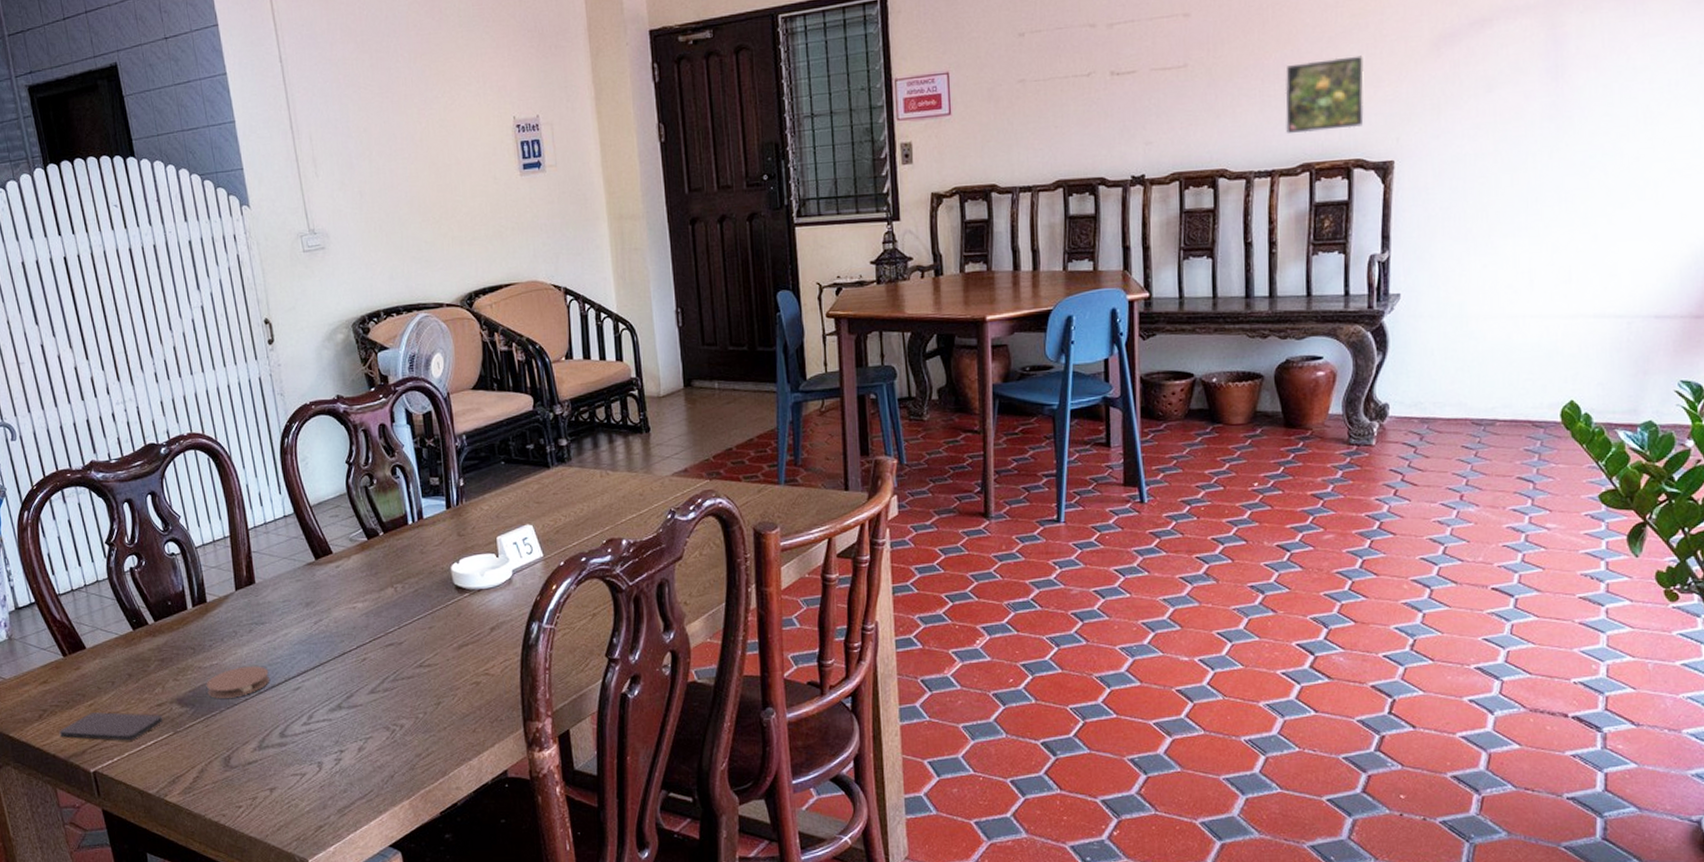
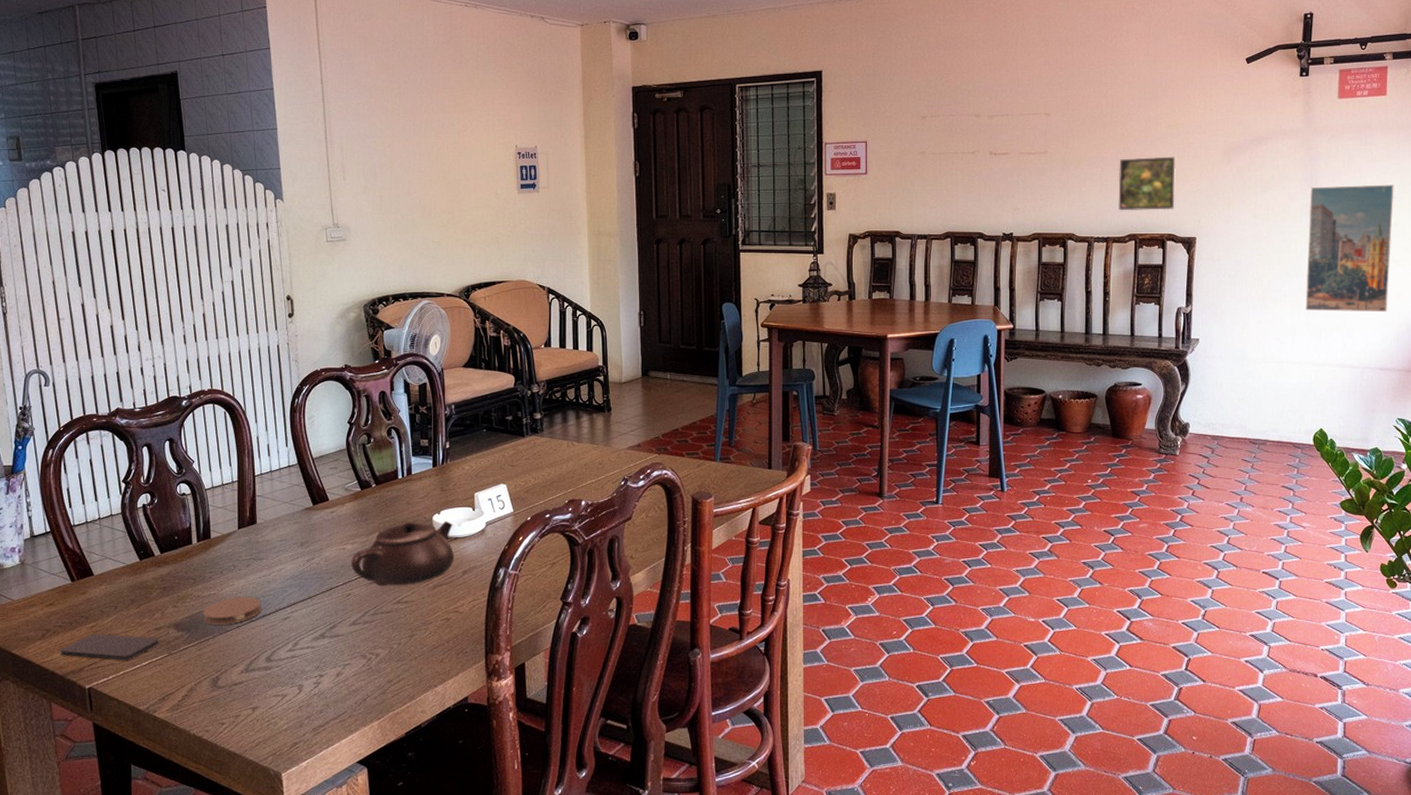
teapot: none [362,571,479,648] -> present [350,521,454,586]
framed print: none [1548,66,1677,246] -> present [1305,184,1394,312]

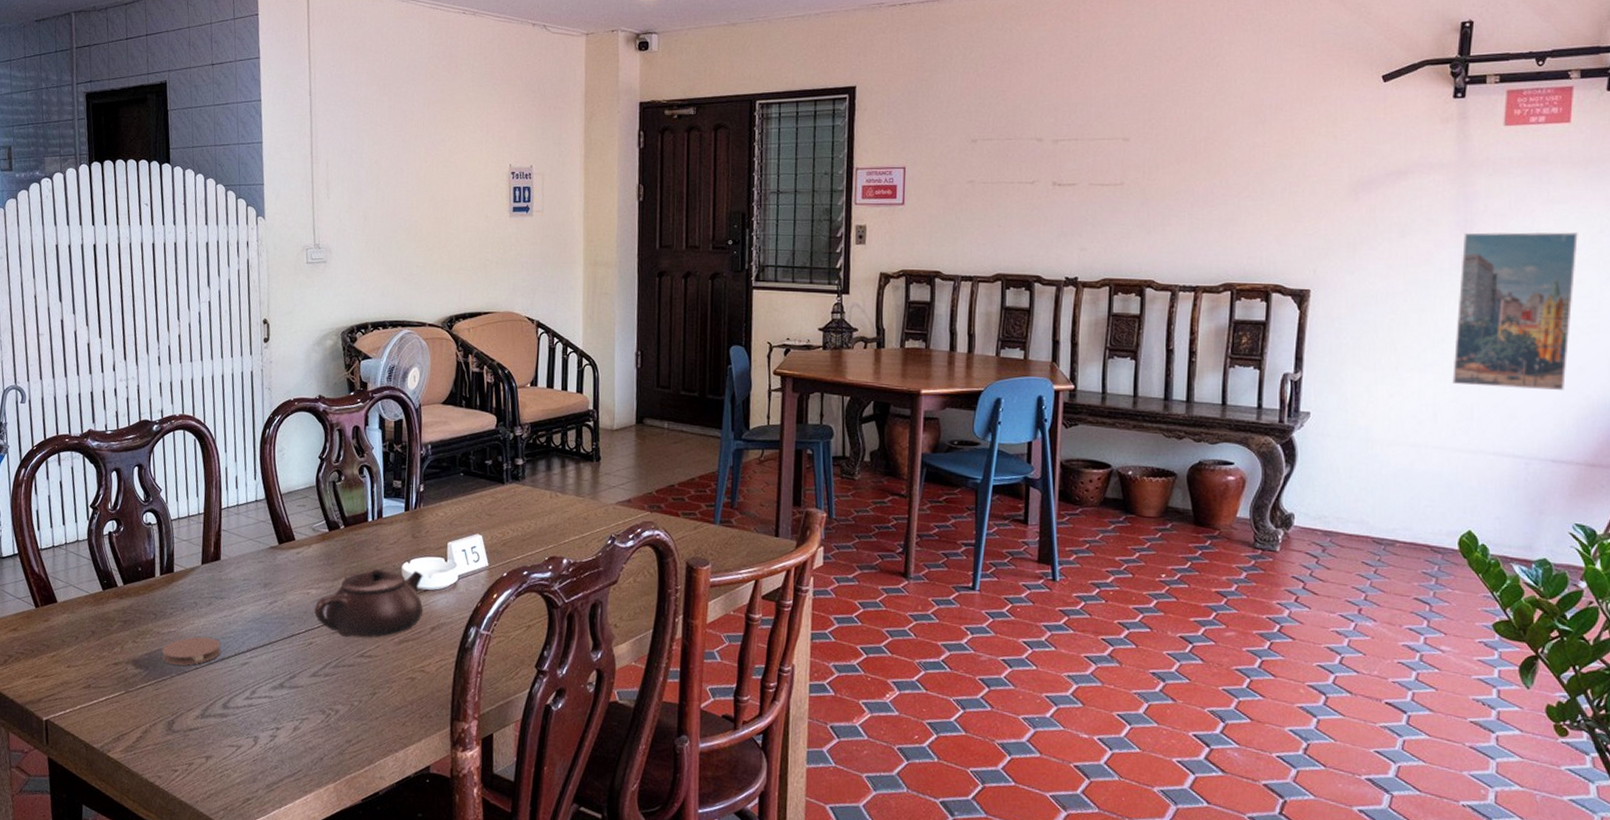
smartphone: present [59,634,160,661] -> none [20,663,118,695]
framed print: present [1118,156,1177,211] -> none [1211,191,1288,256]

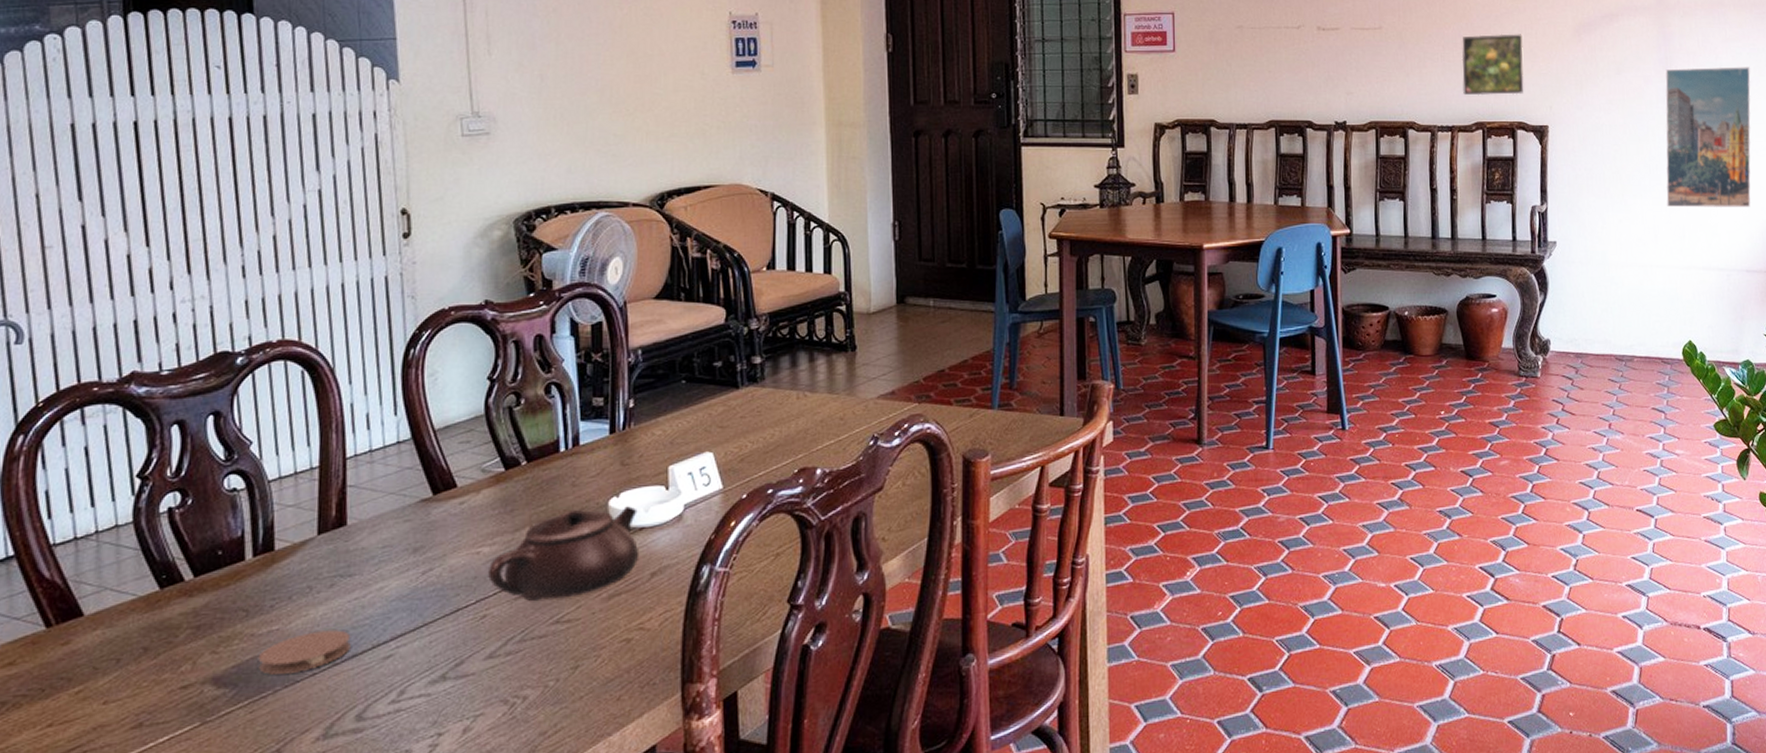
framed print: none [1211,191,1288,256] -> present [1461,34,1524,96]

